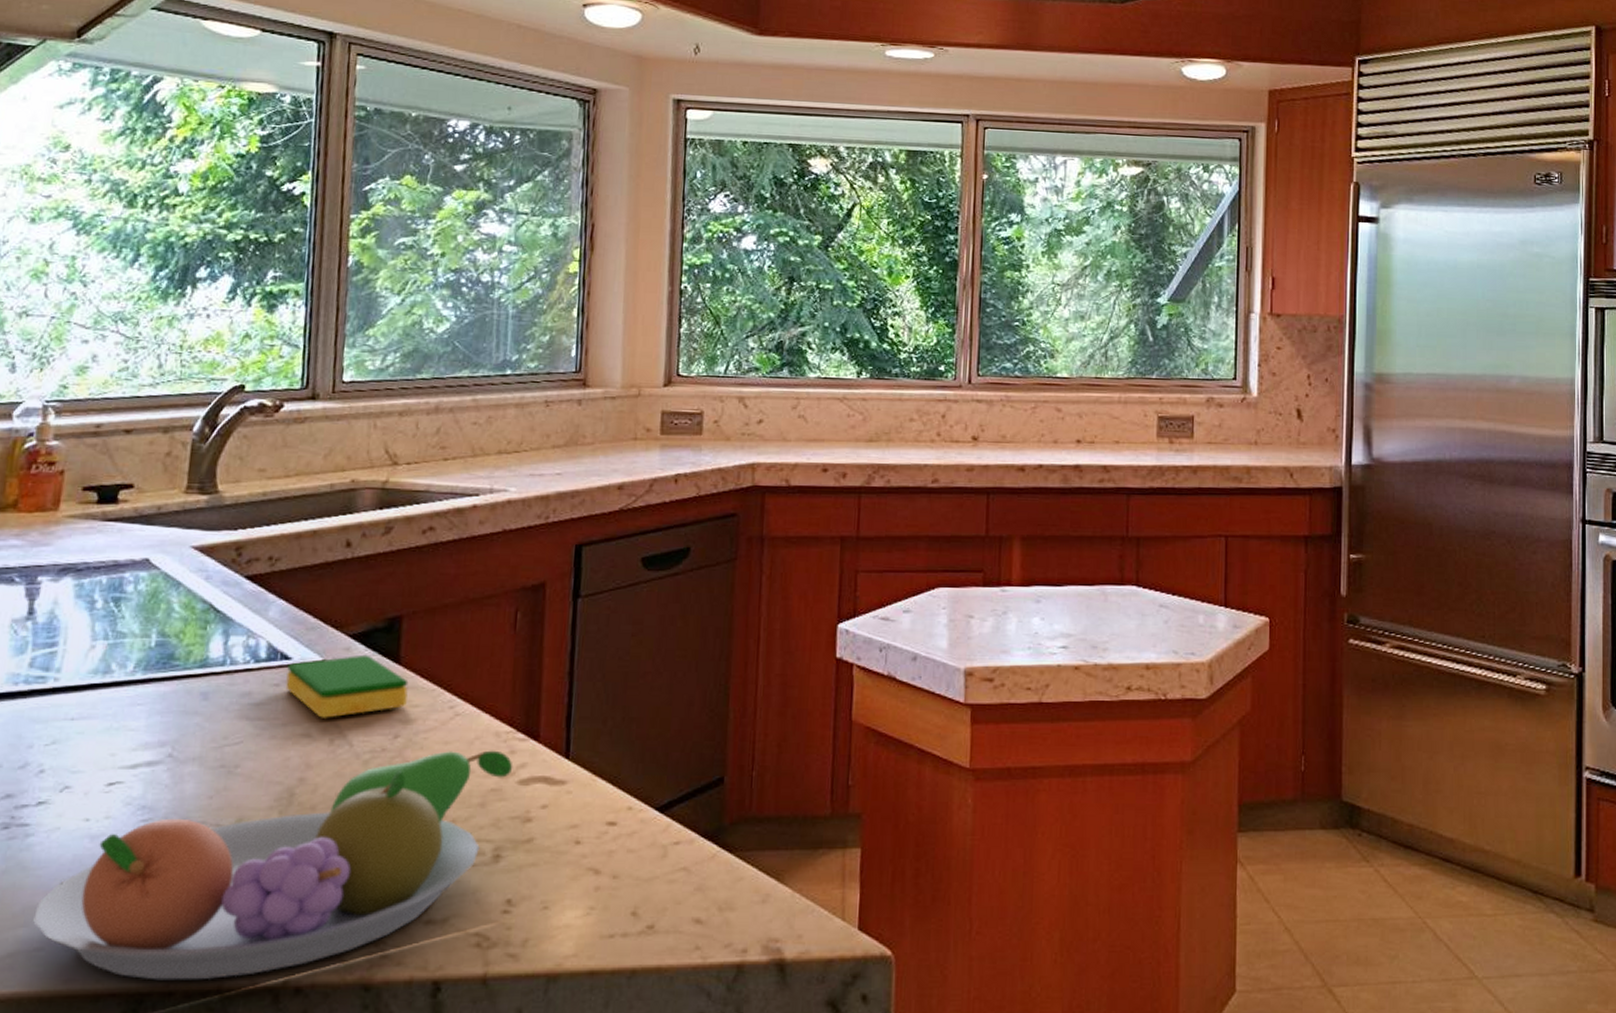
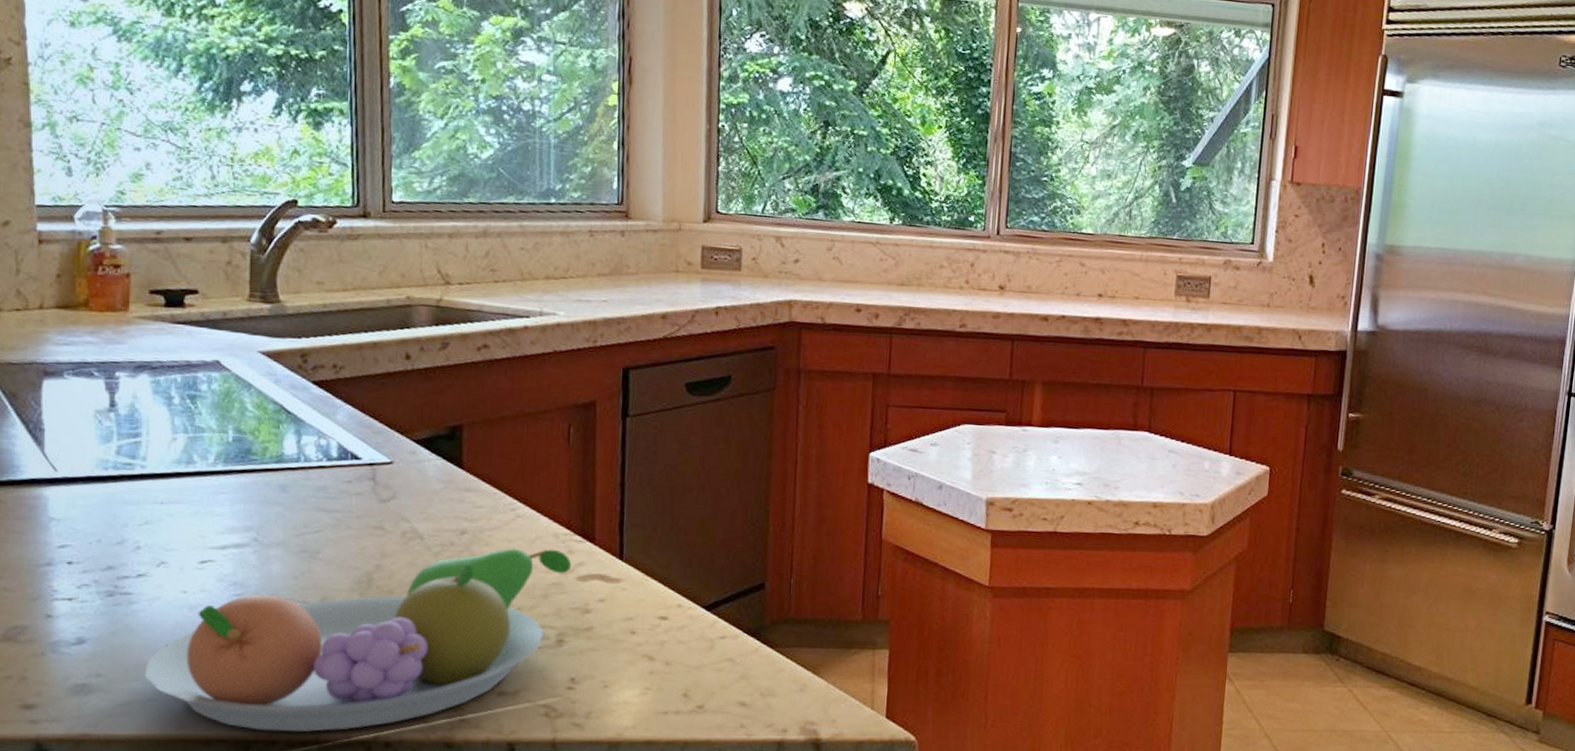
dish sponge: present [285,654,409,718] -> none [357,458,472,514]

